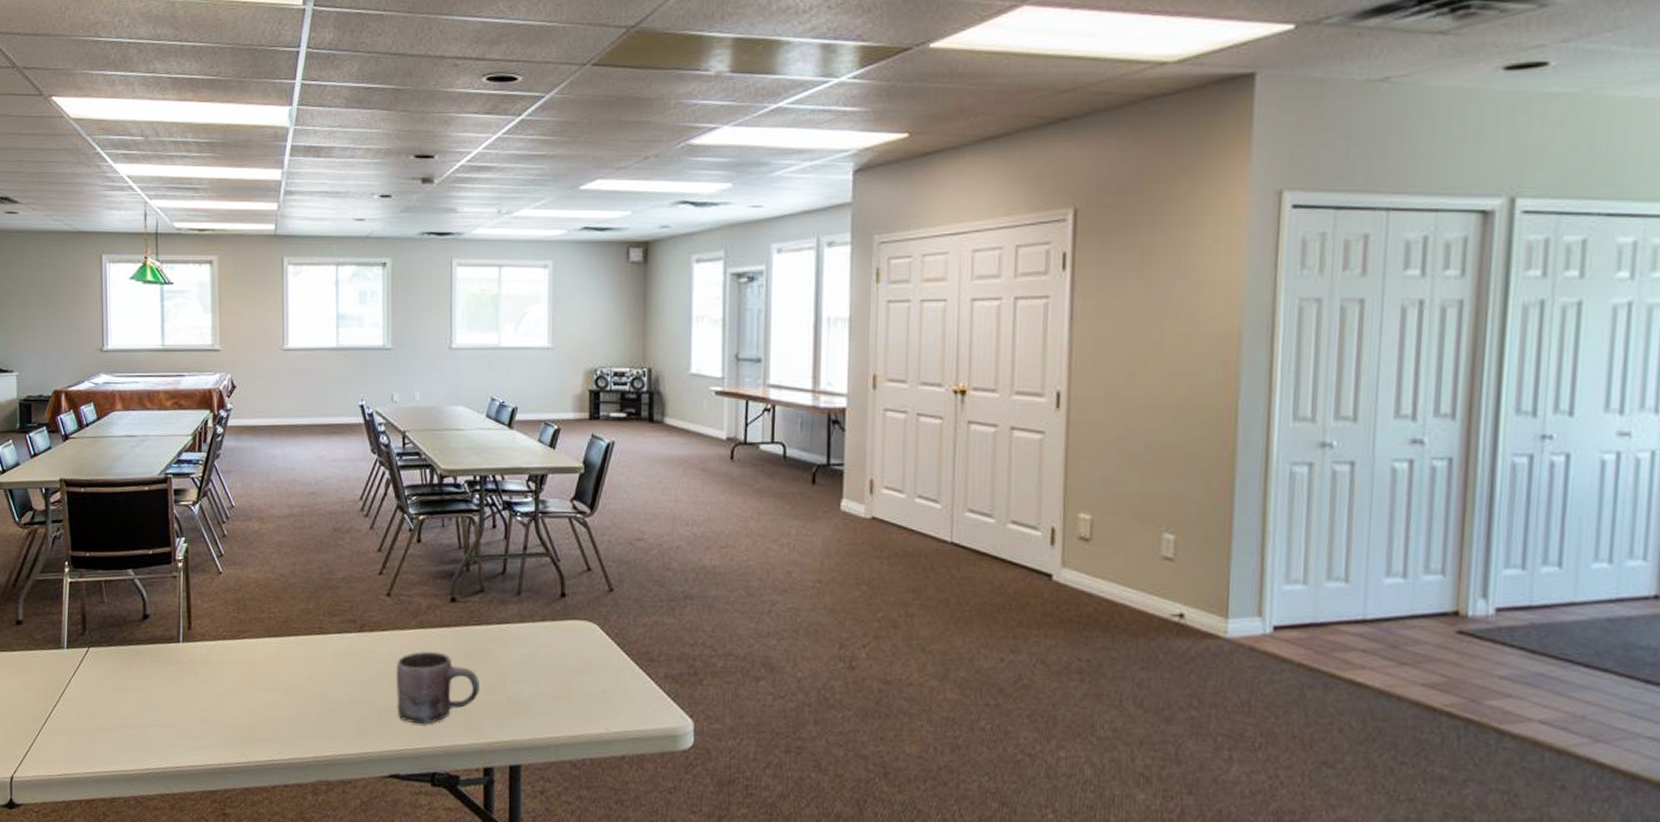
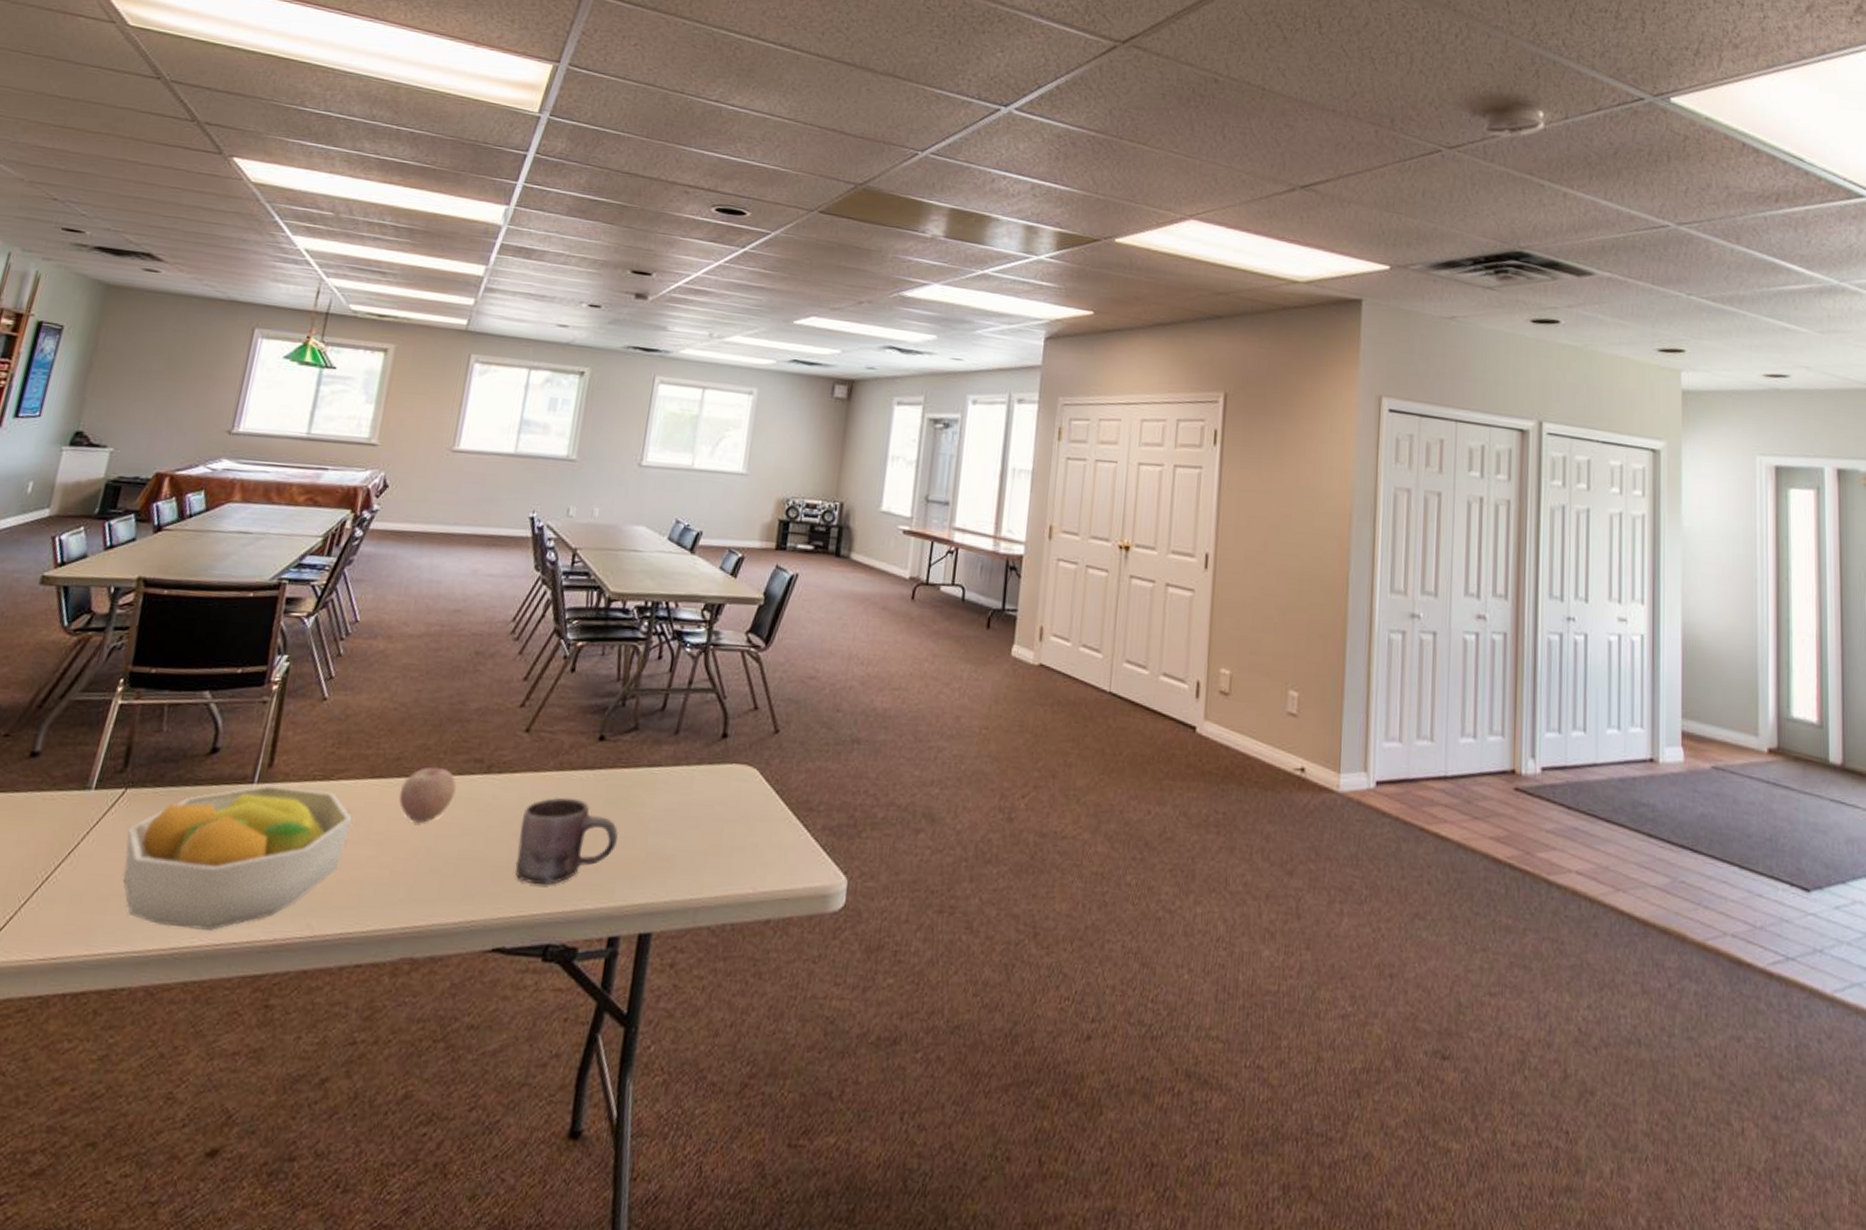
fruit bowl: none [97,643,261,756] -> present [122,784,353,930]
apple: none [293,627,337,673] -> present [399,766,457,823]

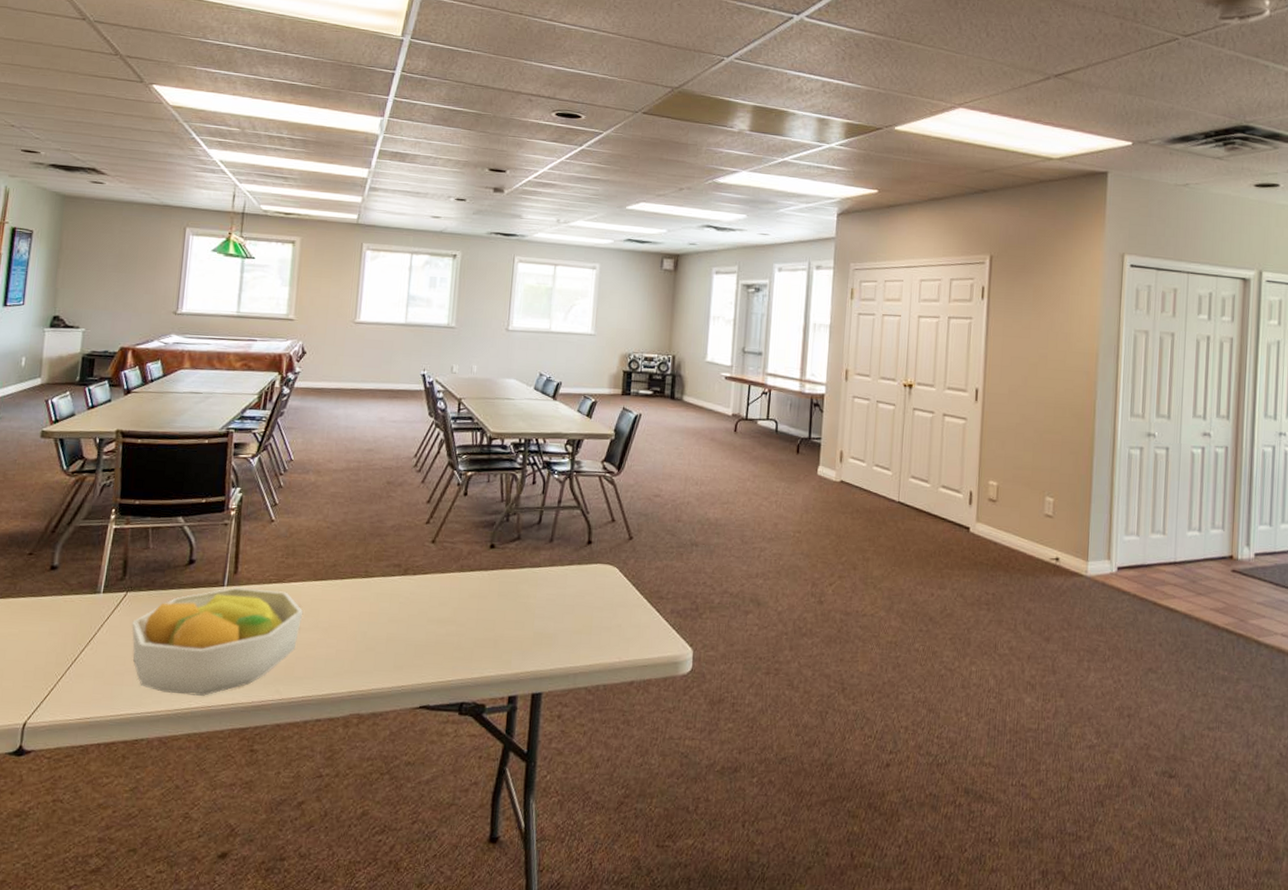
apple: present [399,766,457,823] -> none [337,571,381,613]
mug: present [515,797,618,885] -> none [432,592,510,658]

